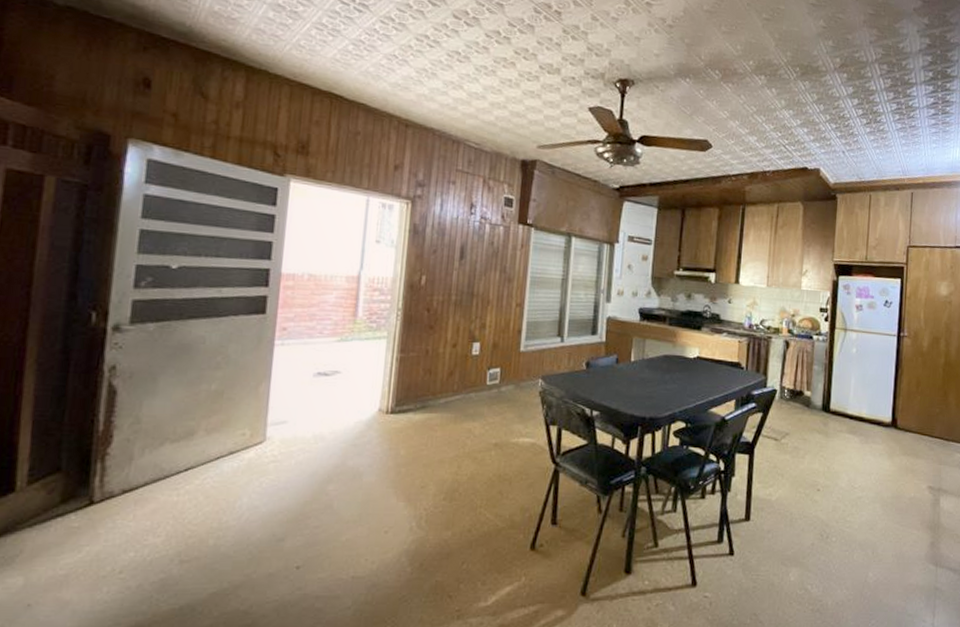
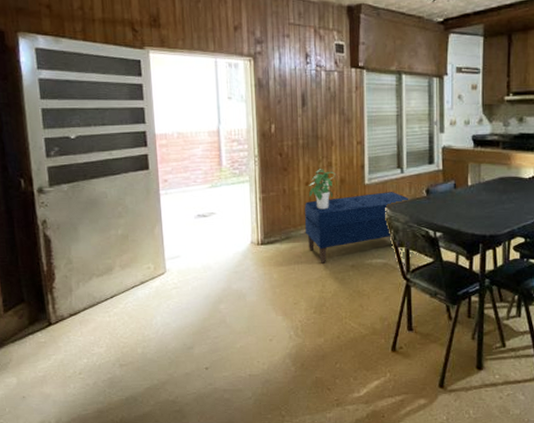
bench: none [446,361,567,440] -> present [305,192,409,263]
potted plant: none [455,330,488,377] -> present [309,169,336,210]

